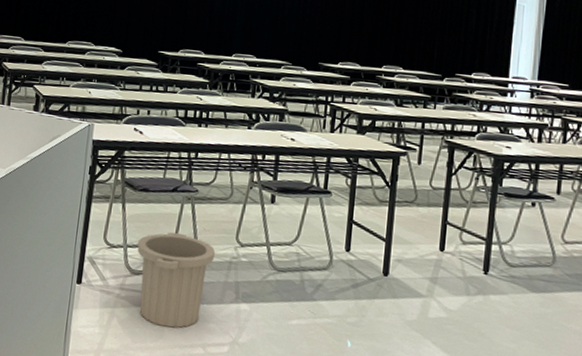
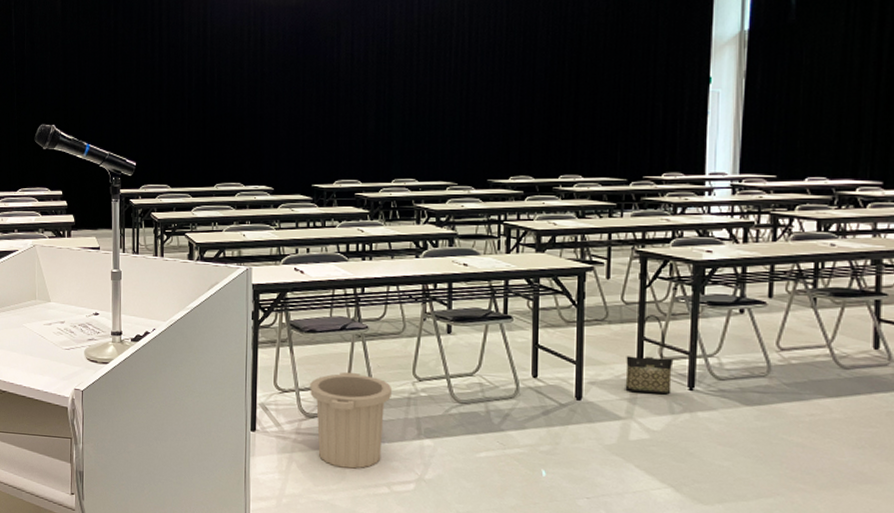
tote bag: none [428,201,472,277] -> present [625,315,674,395]

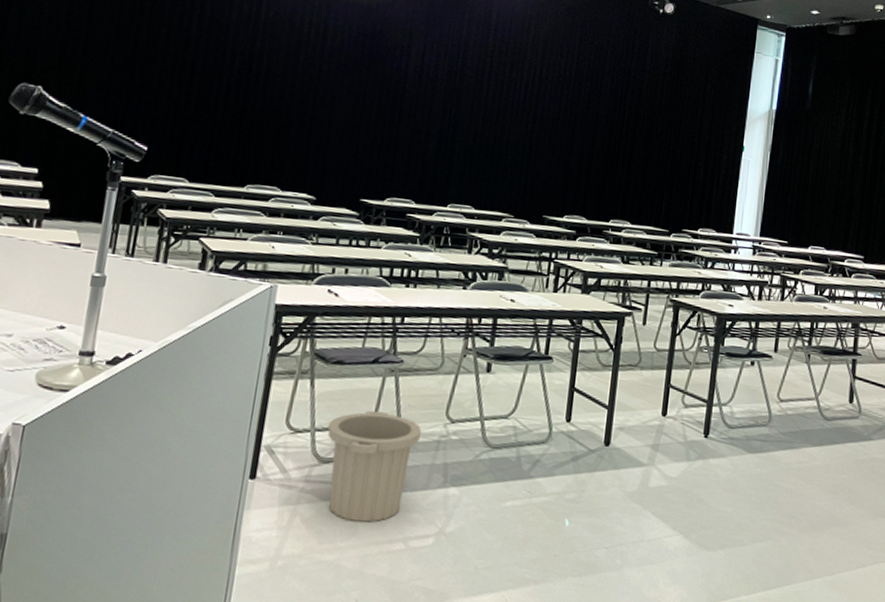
tote bag: present [625,315,674,395] -> none [649,362,694,442]

